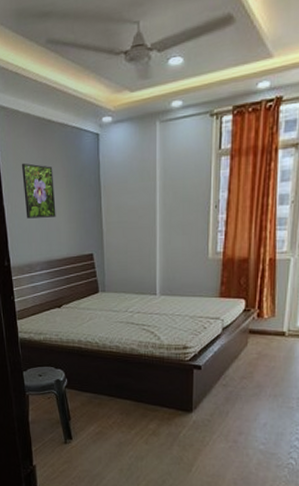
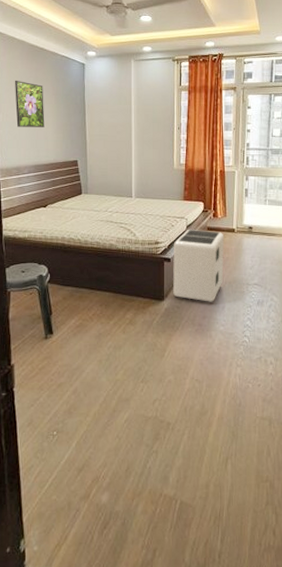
air purifier: none [204,331,271,417] -> present [173,229,225,302]

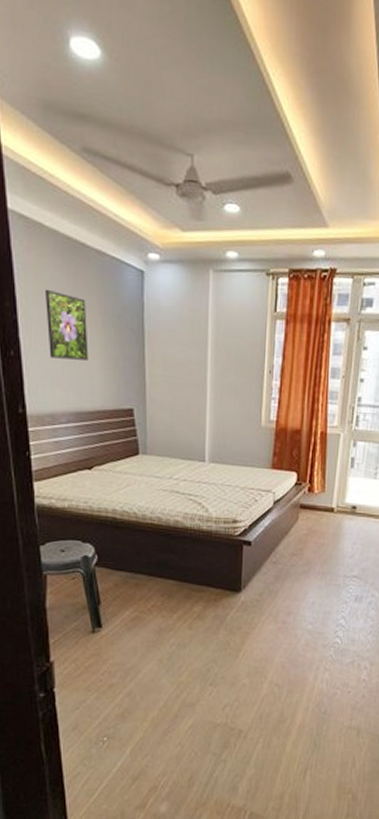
air purifier: present [173,229,225,302] -> none [253,505,321,596]

